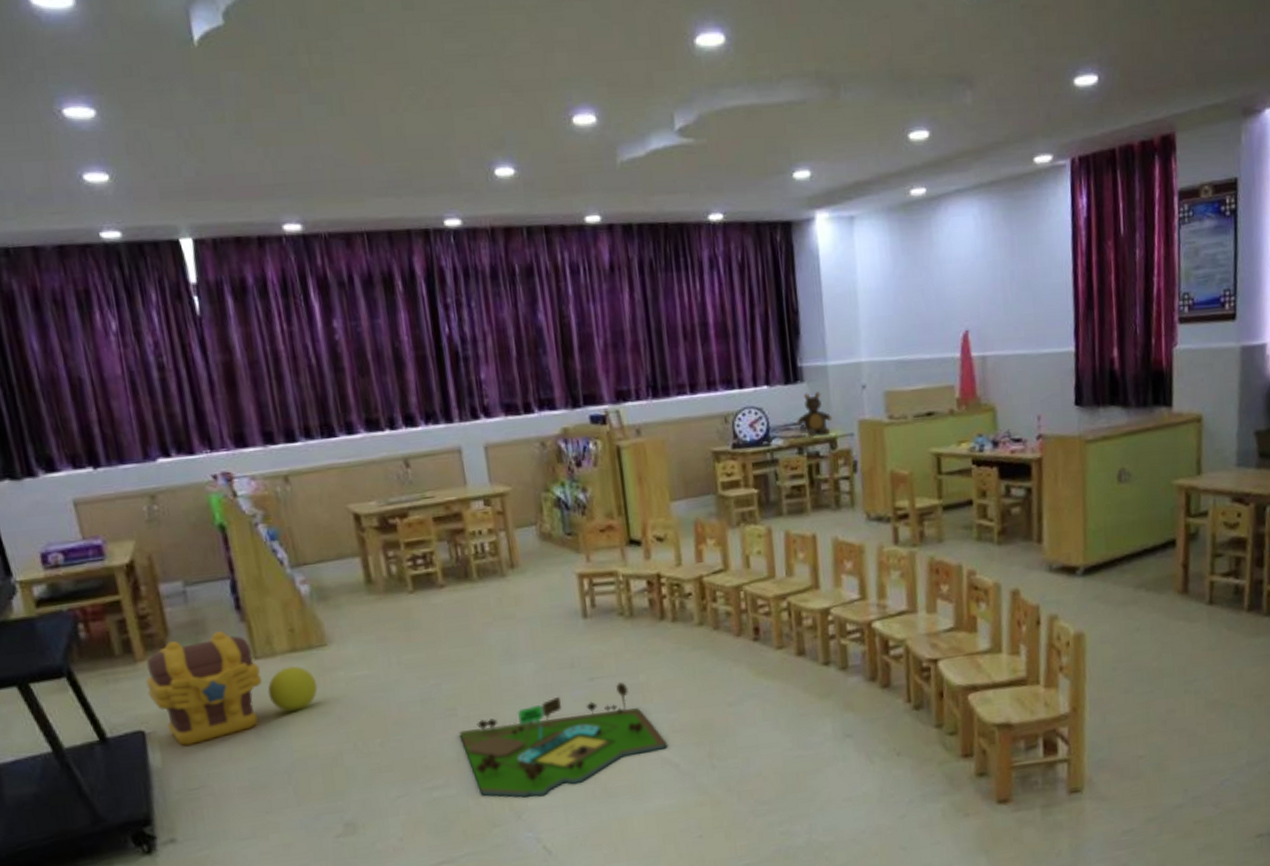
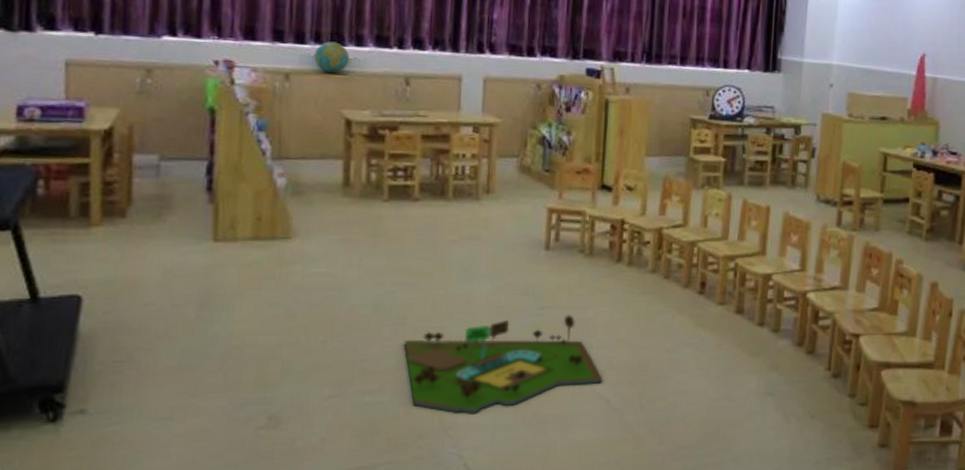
toy chest: present [146,631,262,747] -> none [95,209,217,318]
ball: present [267,666,318,713] -> none [219,253,273,299]
globe: none [307,434,345,469] -> present [313,41,350,74]
teddy bear: present [797,392,833,438] -> none [769,82,801,123]

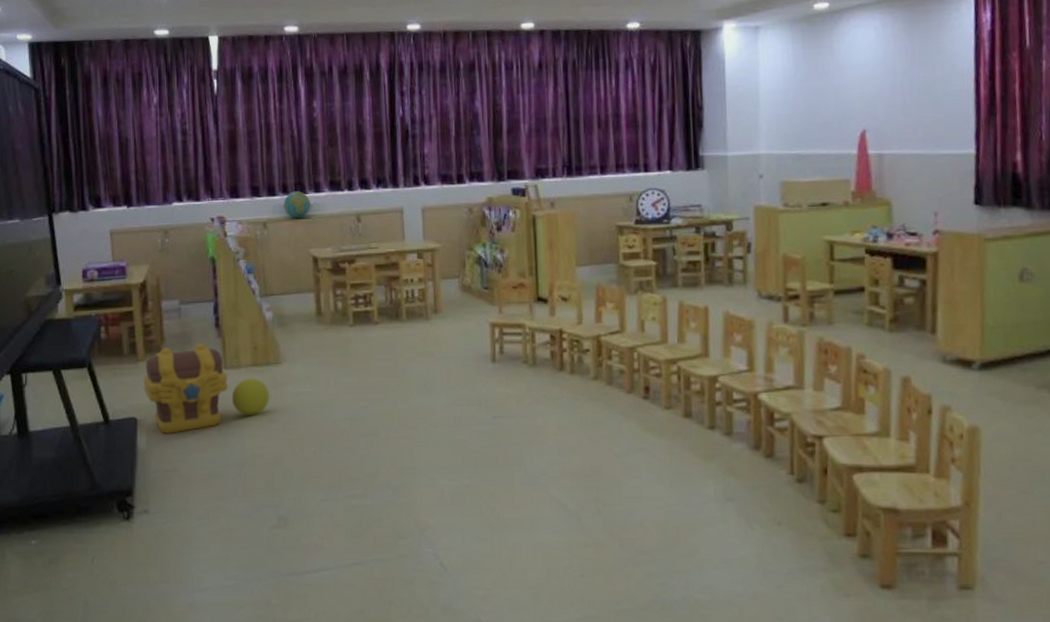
toy chest: none [95,209,217,318] -> present [143,343,228,435]
ball: none [219,253,273,299] -> present [231,378,270,417]
play mat: present [403,315,603,414] -> none [378,423,559,517]

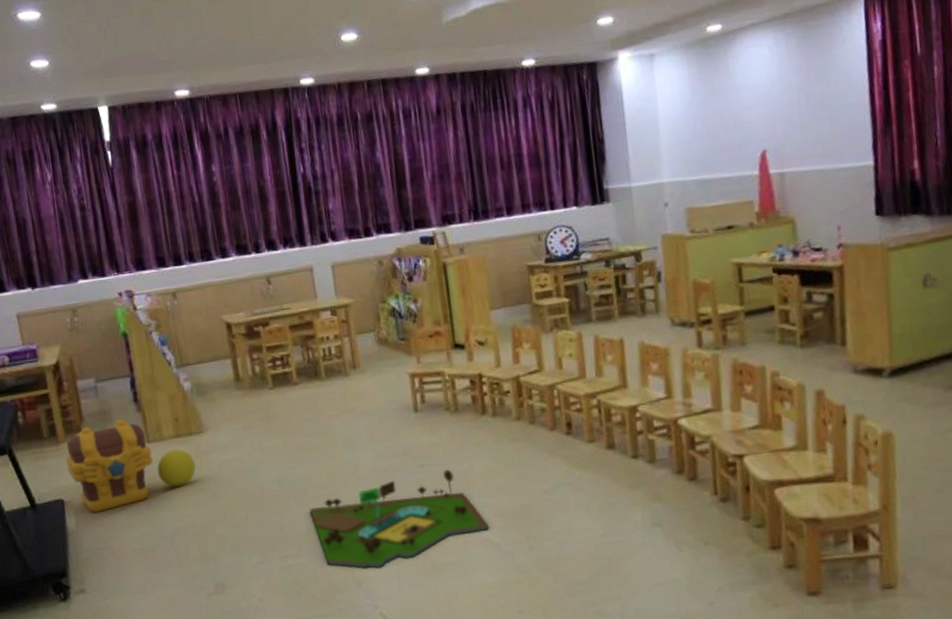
globe: present [283,191,311,219] -> none [190,258,220,286]
play mat: none [378,423,559,517] -> present [309,469,490,569]

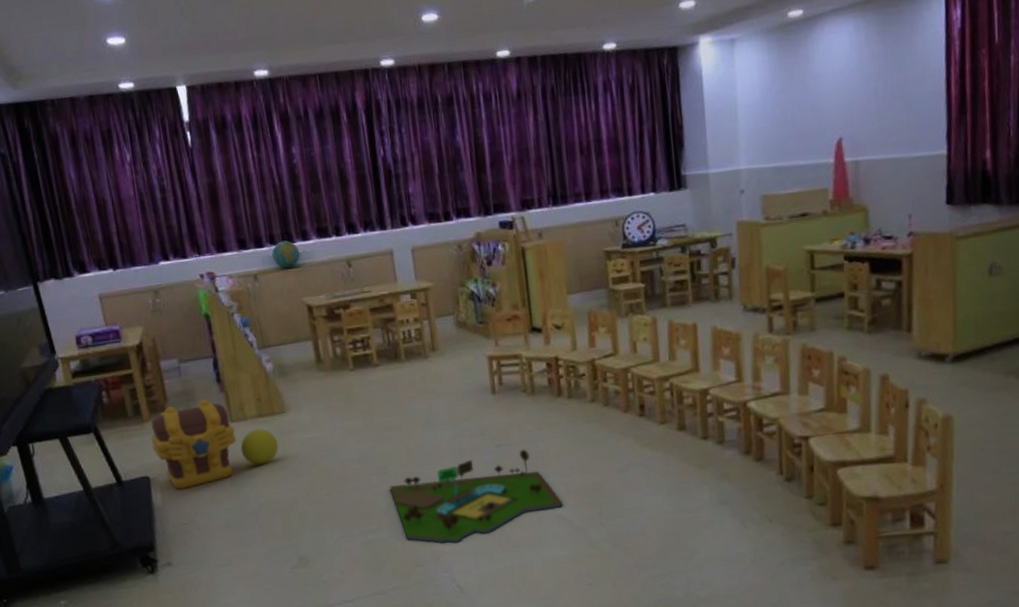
globe: none [190,258,220,286] -> present [271,240,301,269]

